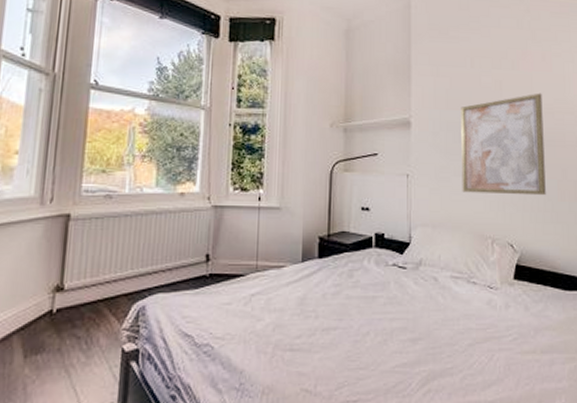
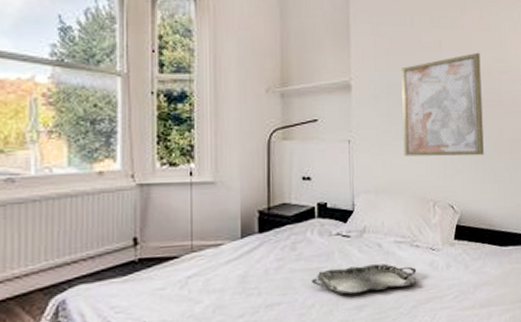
serving tray: none [366,298,474,326] -> present [311,263,417,295]

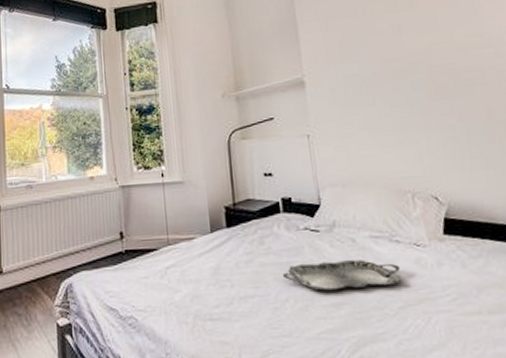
wall art: present [401,52,484,156] -> none [357,29,470,147]

